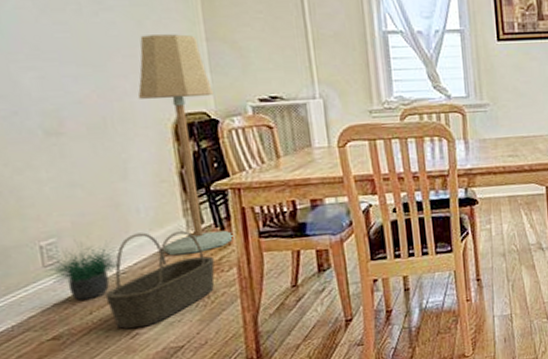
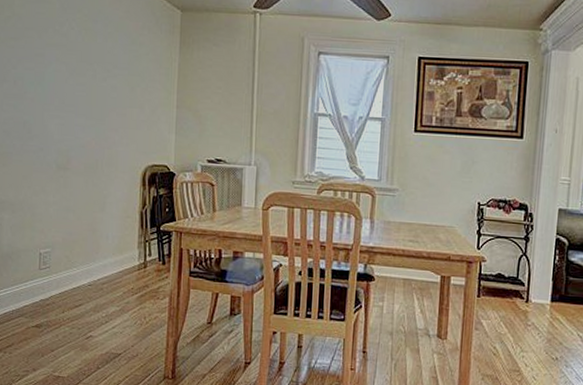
potted plant: present [45,240,118,300] -> none [40,252,88,301]
basket: present [105,230,215,329] -> none [74,255,153,332]
floor lamp: present [138,34,235,256] -> none [119,99,175,280]

